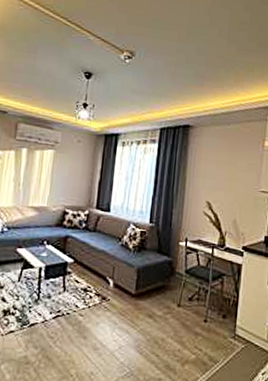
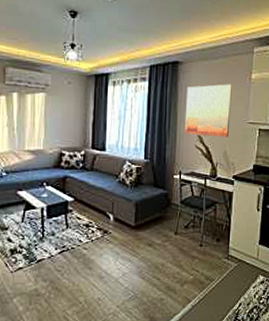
wall art: none [192,150,244,205] -> present [184,84,232,137]

